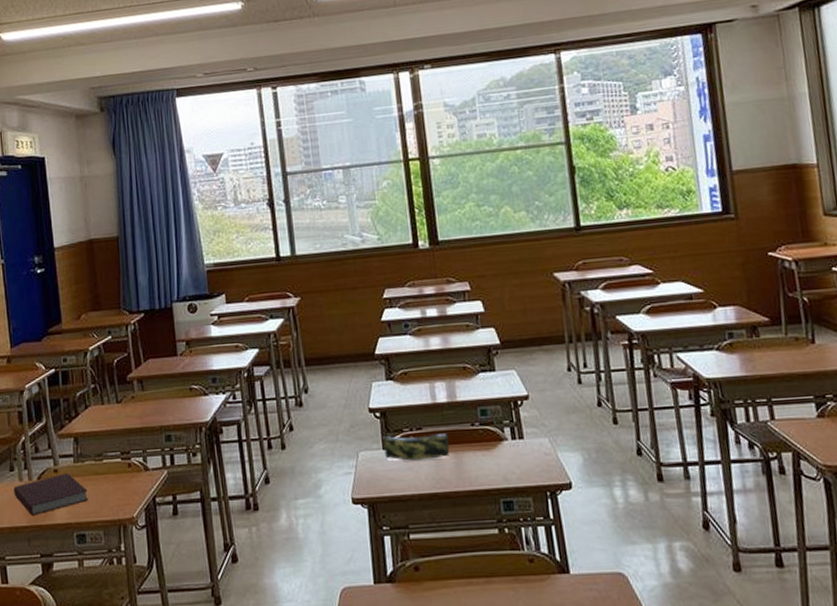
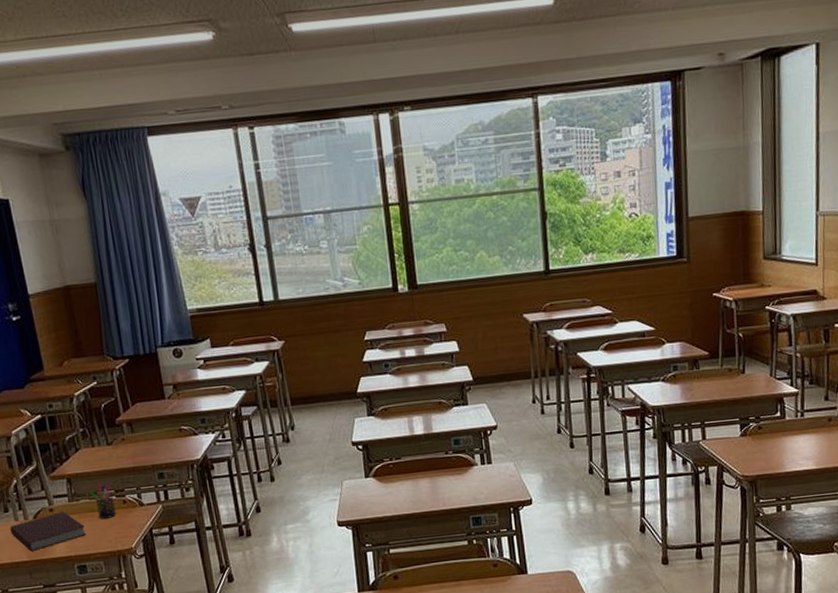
pen holder: none [95,442,120,483] -> present [90,482,116,519]
pencil case: present [381,434,450,461] -> none [364,462,426,487]

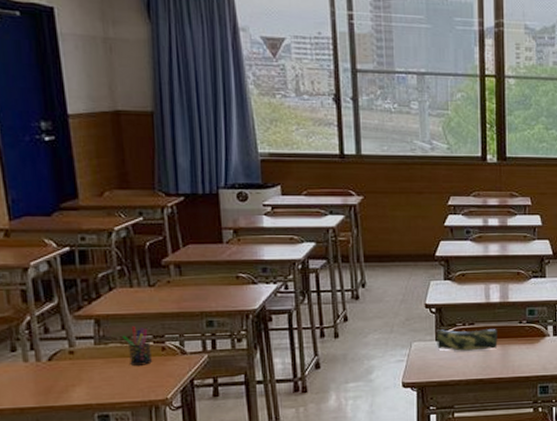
notebook: present [10,512,86,551] -> none [16,355,113,397]
pencil case: none [364,462,426,487] -> present [435,329,498,351]

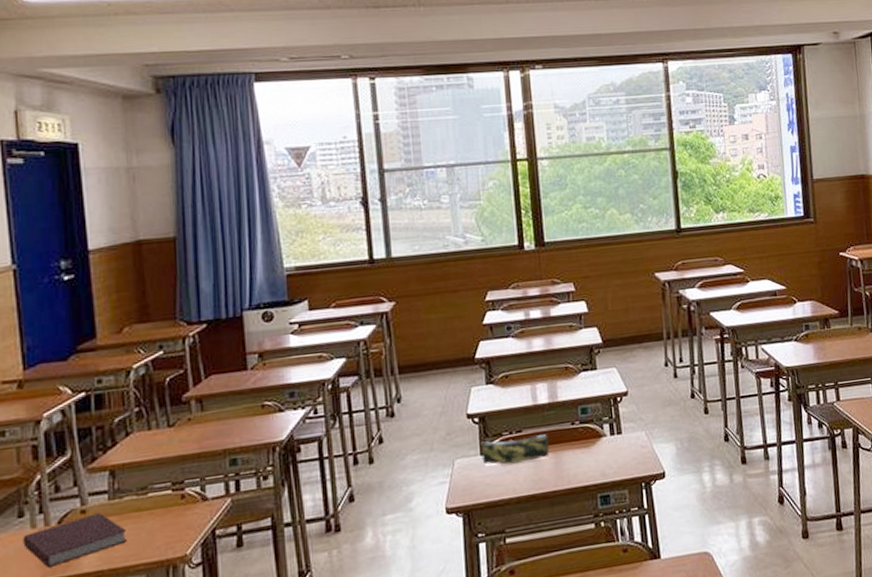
notebook: none [16,355,113,397] -> present [23,513,127,567]
pen holder: present [122,325,152,366] -> none [138,473,170,520]

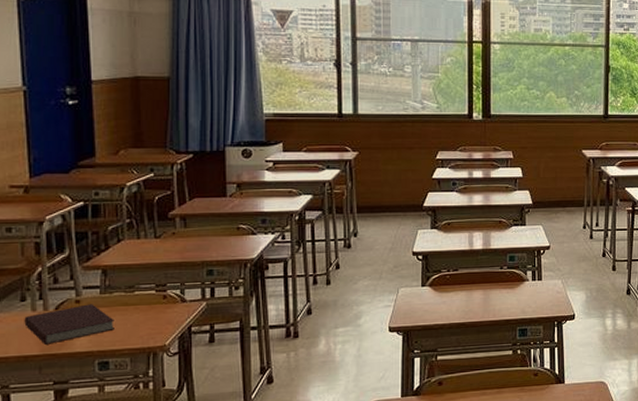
pencil case: present [479,434,550,465] -> none [421,275,480,296]

